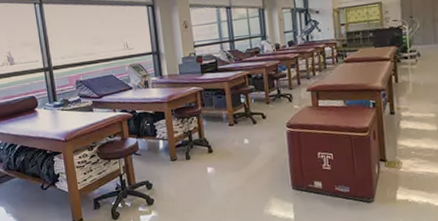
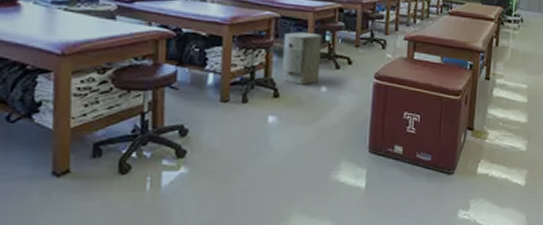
air purifier: none [208,98,242,141] -> present [281,31,323,85]

